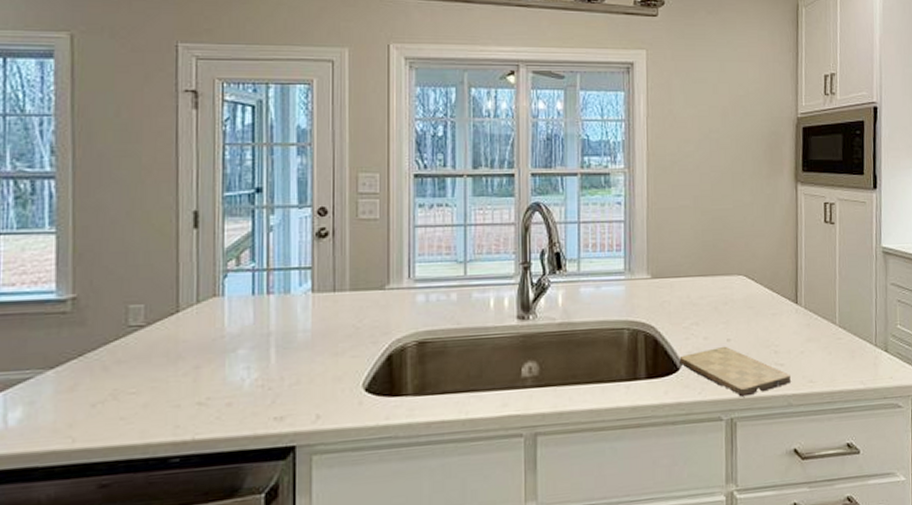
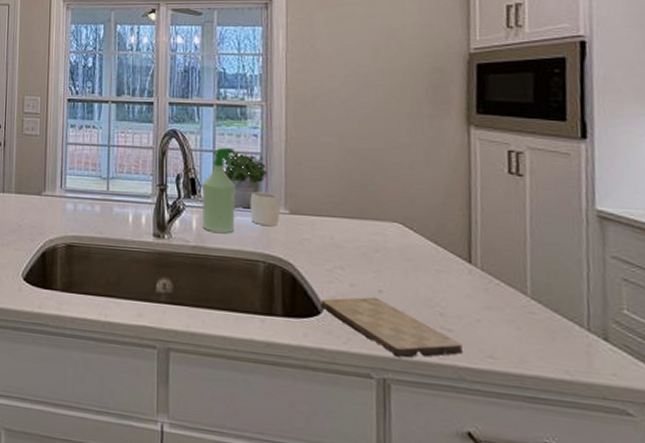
spray bottle: none [568,217,601,307] -> present [203,147,235,234]
potted plant: none [588,221,631,279] -> present [223,152,268,209]
mug: none [615,259,643,294] -> present [250,192,281,227]

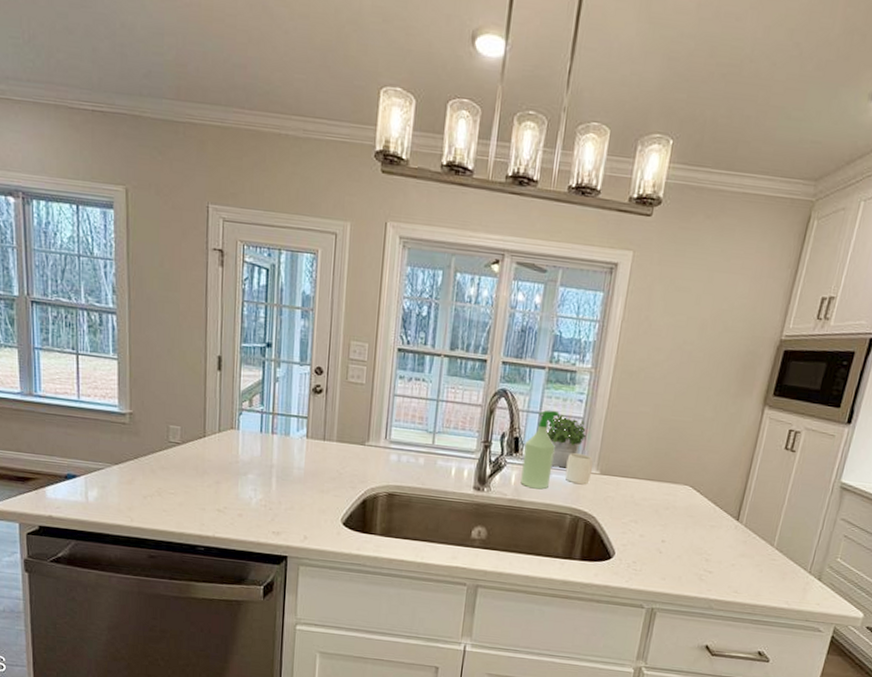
cutting board: present [321,296,462,359] -> none [613,545,717,593]

